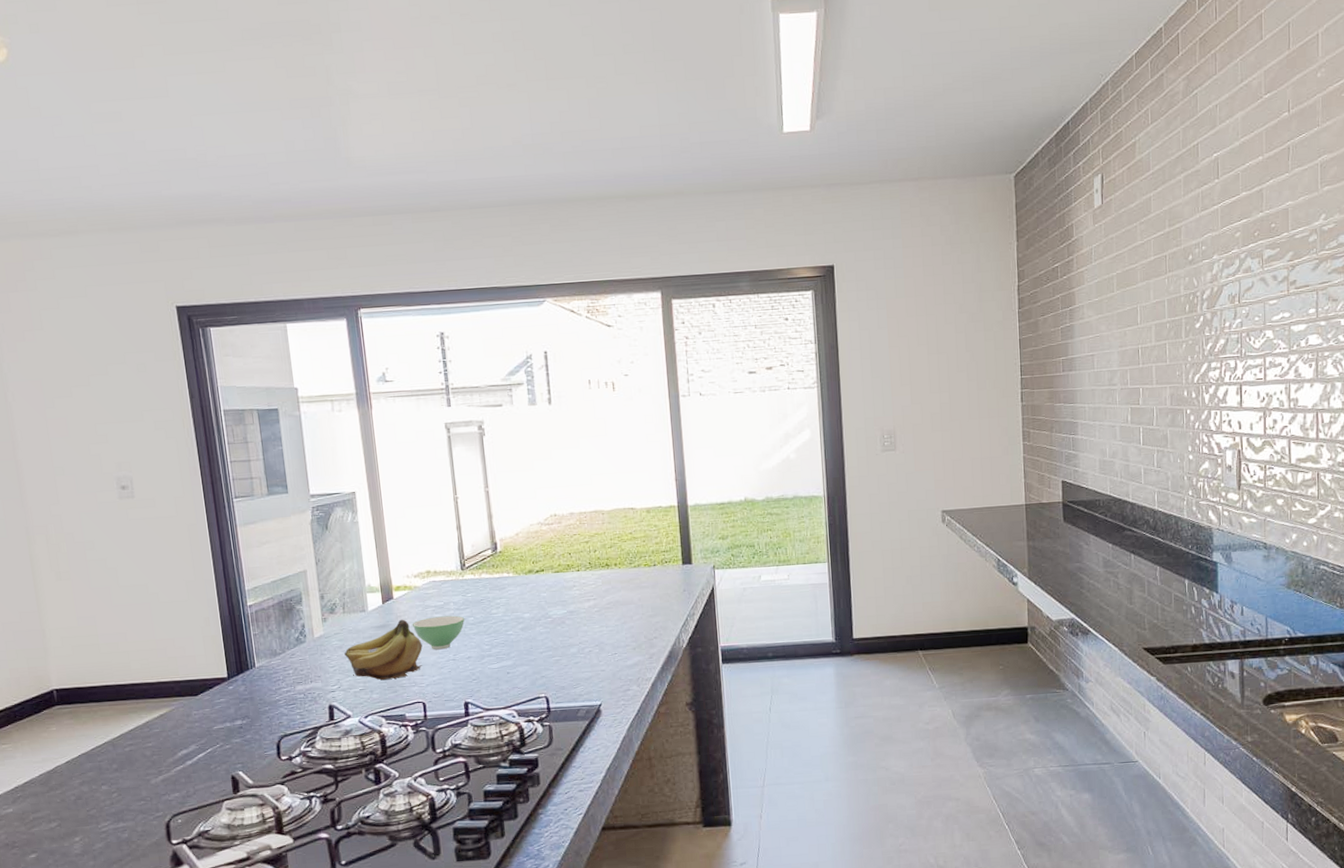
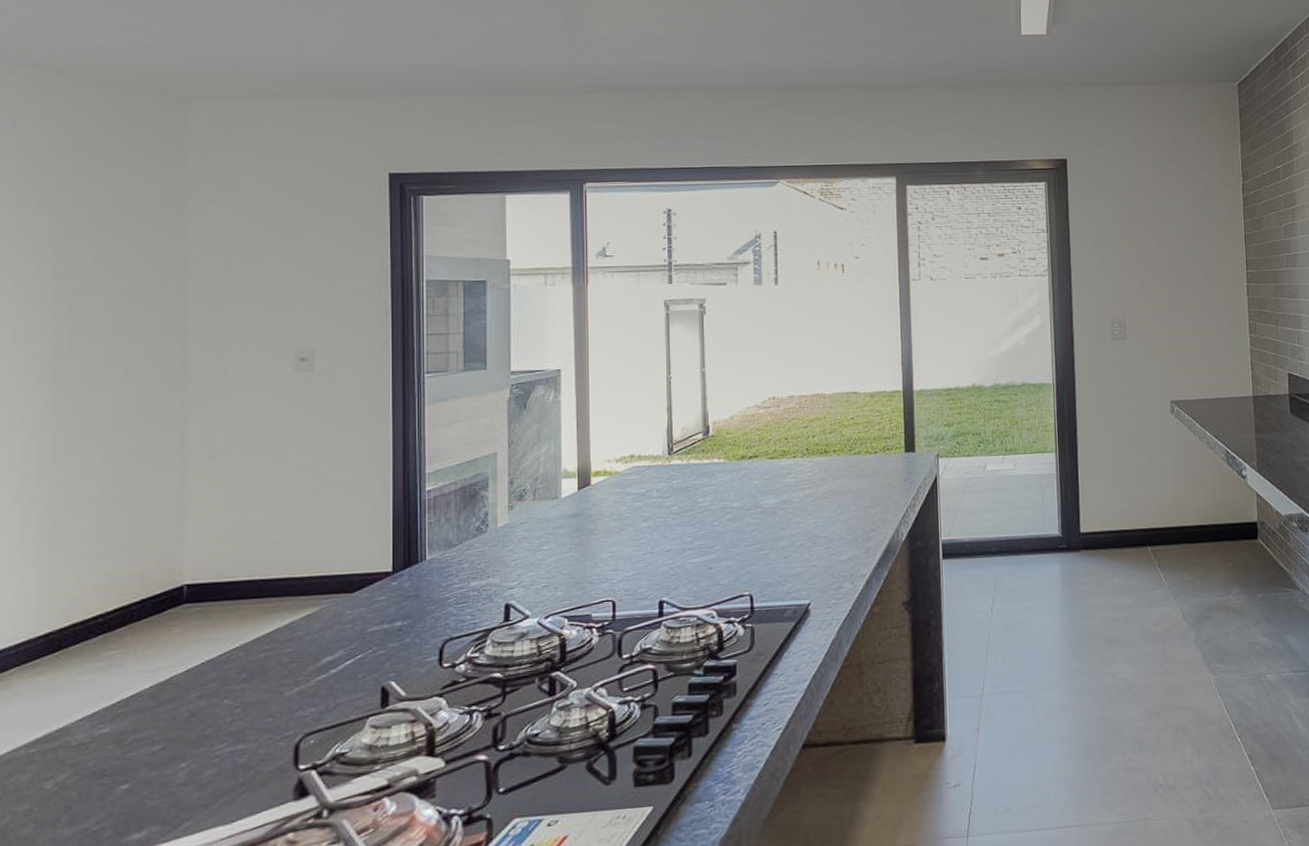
fruit: present [343,619,423,681] -> none [528,507,618,576]
bowl: present [412,615,465,650] -> none [608,504,668,542]

